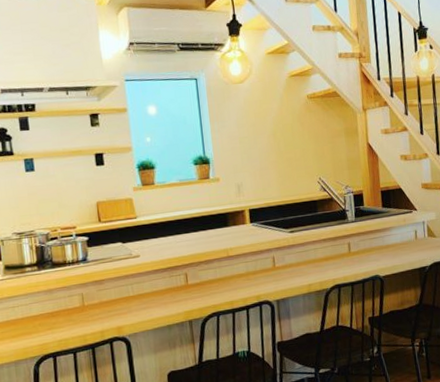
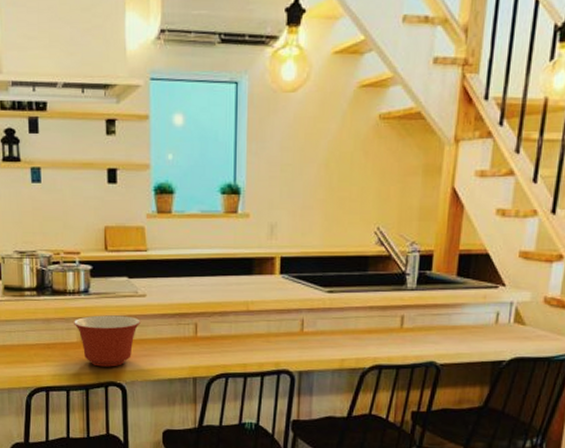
mixing bowl: none [75,276,137,326] -> present [74,315,140,367]

